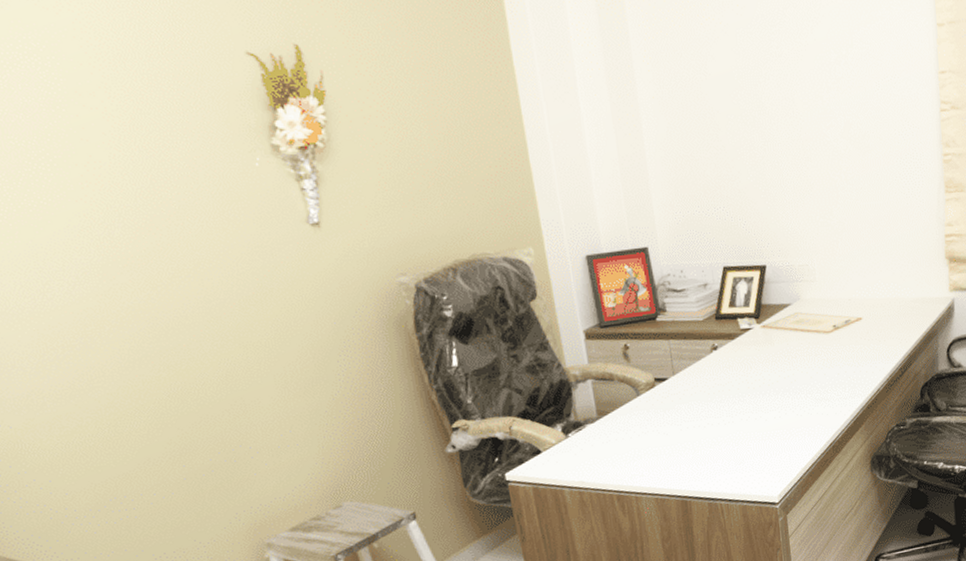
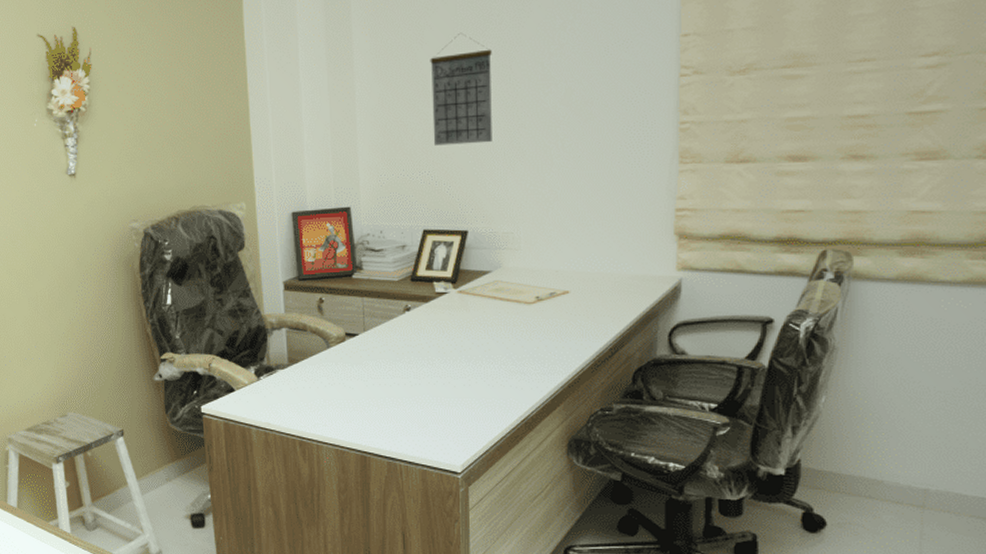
calendar: none [715,65,782,181] -> present [430,33,492,146]

